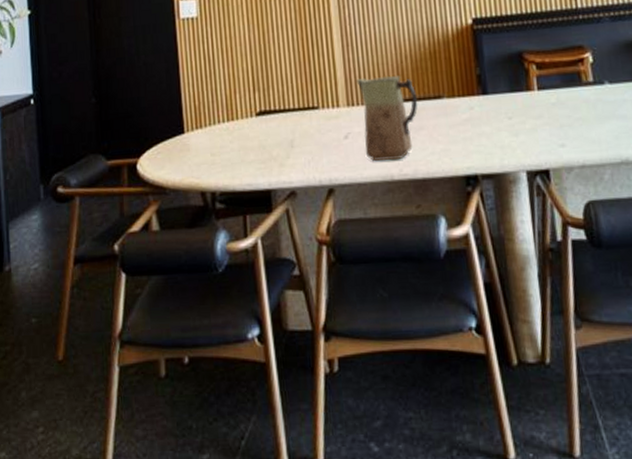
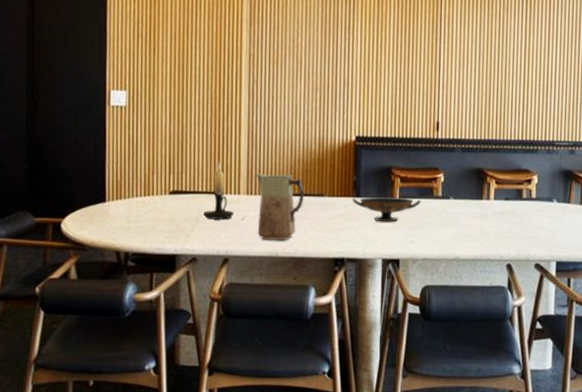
candle holder: none [298,70,334,141] -> present [203,162,234,219]
decorative bowl: none [477,89,567,124] -> present [352,196,421,223]

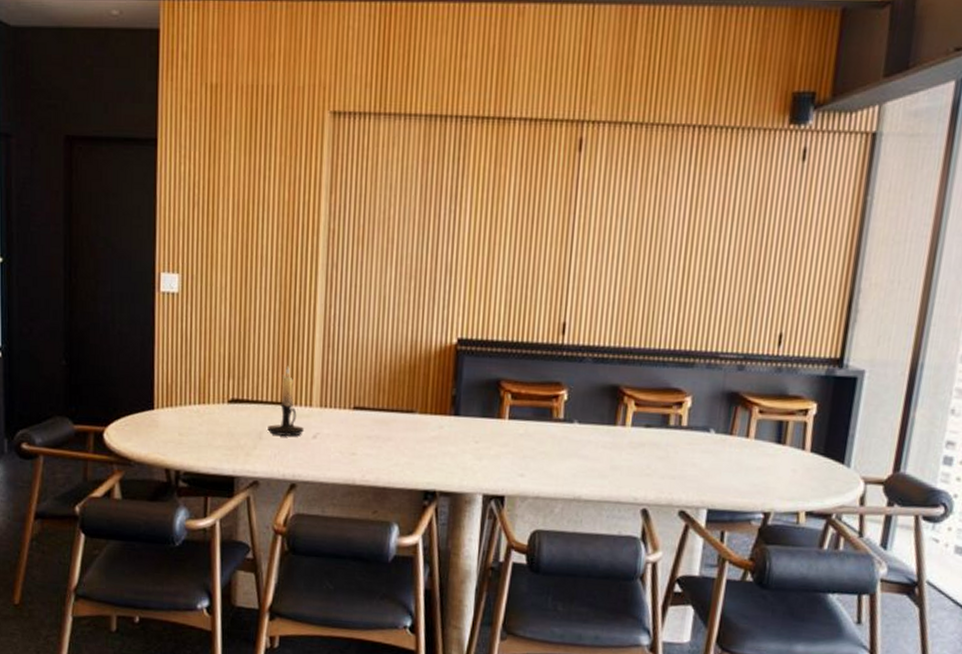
vase: present [256,173,305,240] -> none [331,381,391,465]
decorative bowl: present [352,196,421,223] -> none [449,416,537,449]

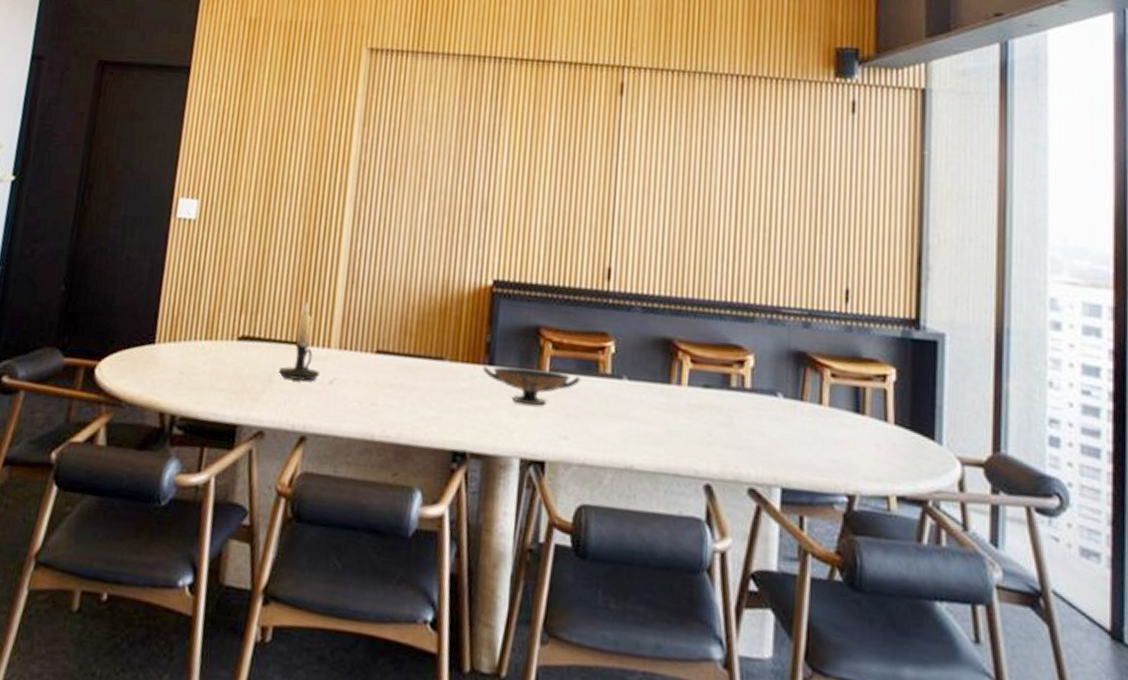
decorative bowl: none [449,416,537,449] -> present [482,366,581,406]

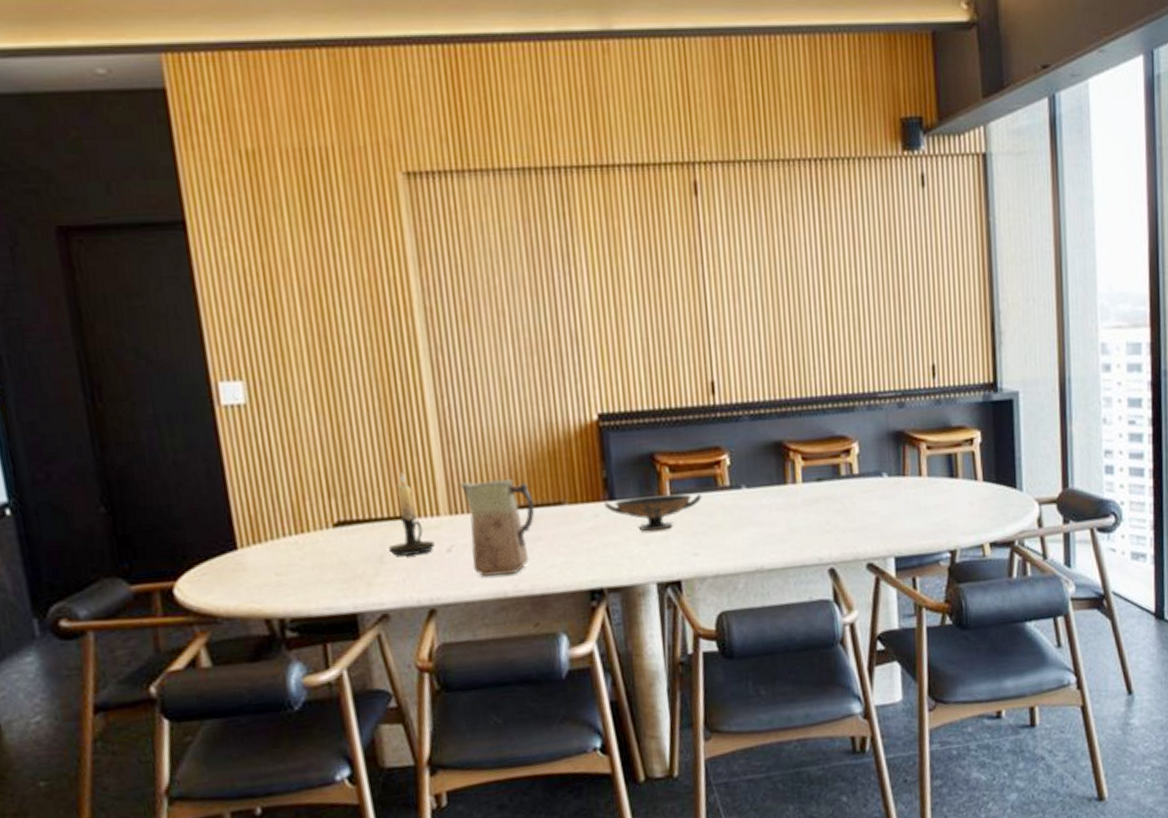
vase: none [348,321,418,418] -> present [460,478,535,576]

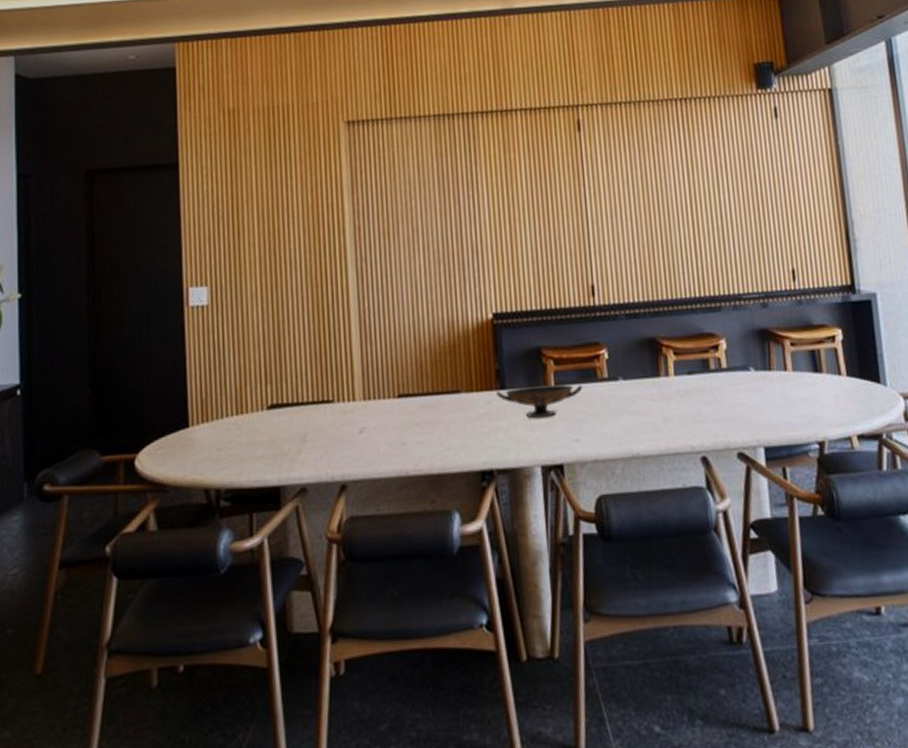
candle holder: present [389,472,435,556] -> none [311,362,349,436]
vase: present [460,478,535,576] -> none [374,368,436,456]

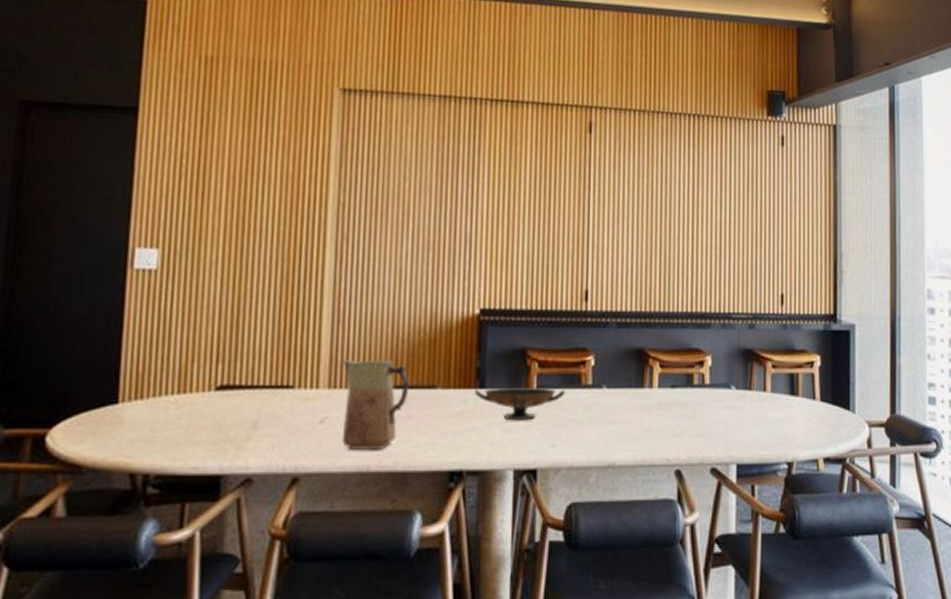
vase: none [374,368,436,456] -> present [341,358,410,449]

